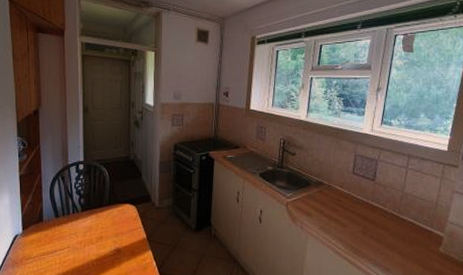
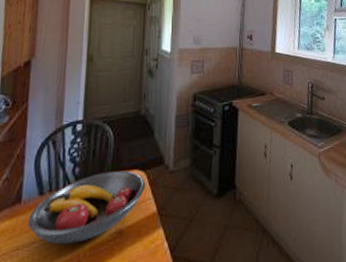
fruit bowl: none [49,204,137,255] -> present [27,170,146,245]

